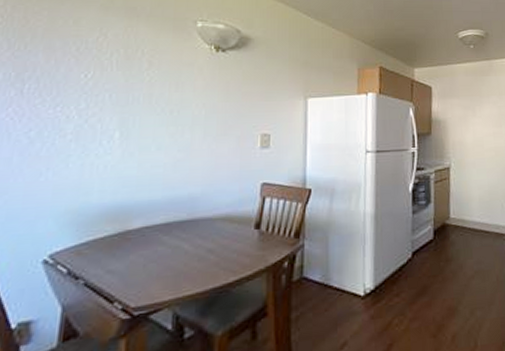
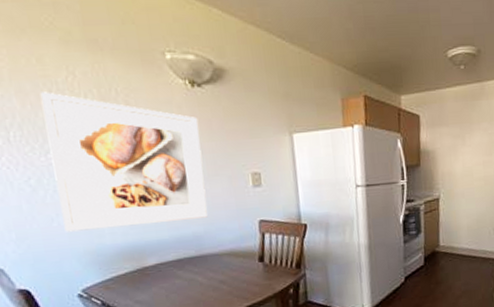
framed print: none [51,49,217,188] -> present [40,92,208,232]

